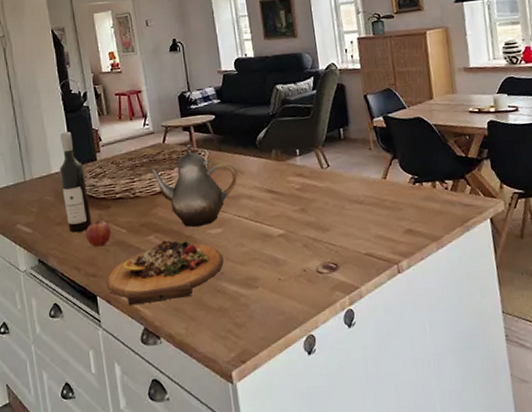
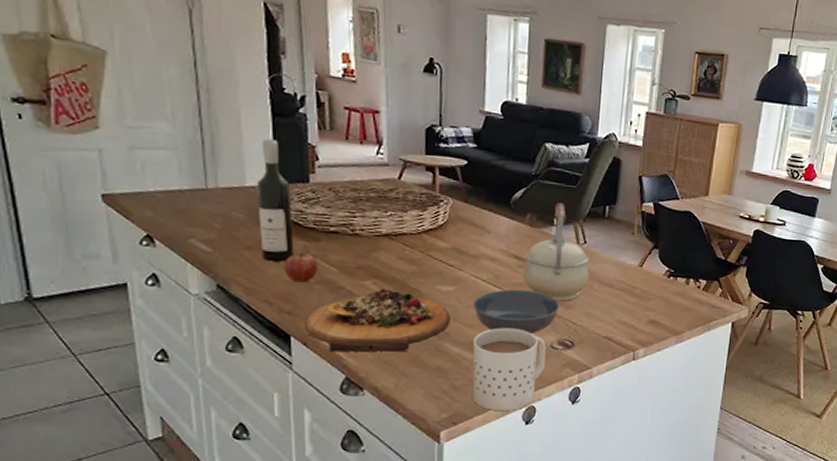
teapot: present [150,144,238,227] -> none [377,187,483,281]
bowl: none [240,220,318,264] -> present [472,289,560,335]
mug: none [246,258,315,344] -> present [472,328,546,412]
kettle: none [277,134,339,226] -> present [523,203,590,302]

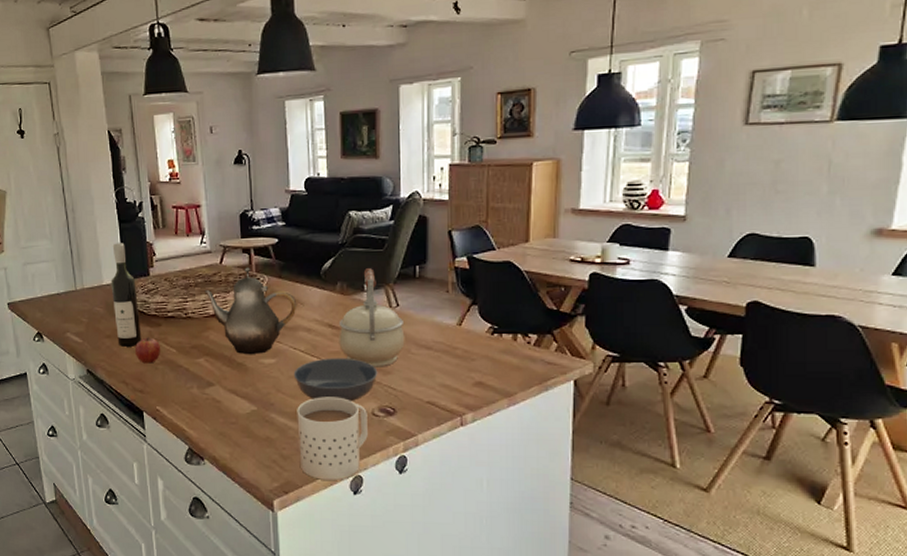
cutting board: present [305,288,451,352] -> none [154,365,274,425]
teapot: none [377,187,483,281] -> present [204,267,297,355]

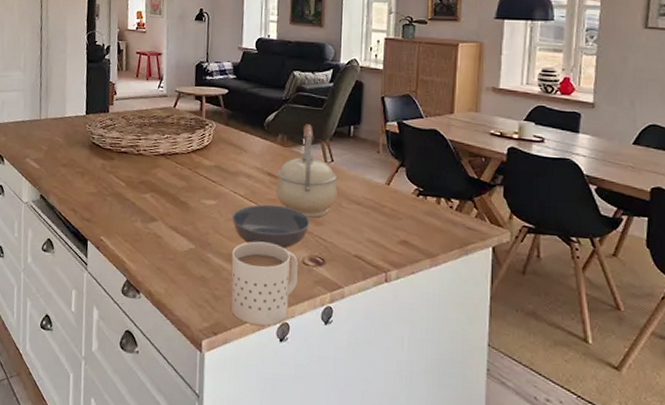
bottle: present [111,243,142,347] -> none [72,80,96,177]
fruit: present [135,337,161,364] -> none [87,169,112,195]
teapot: present [204,267,297,355] -> none [157,113,241,195]

